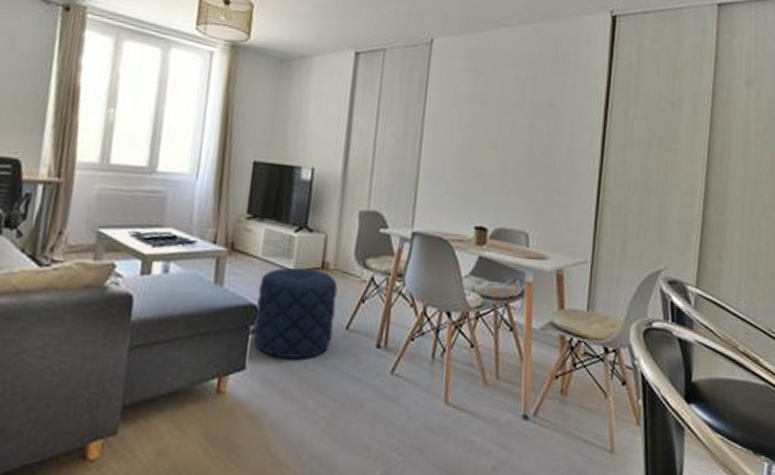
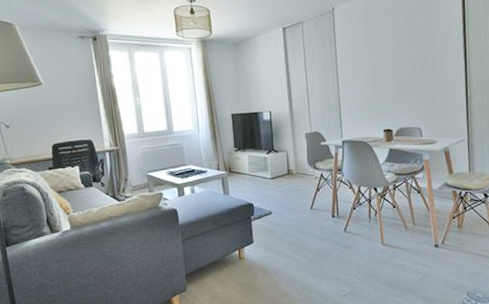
pouf: present [253,267,338,359] -> none [251,175,303,233]

